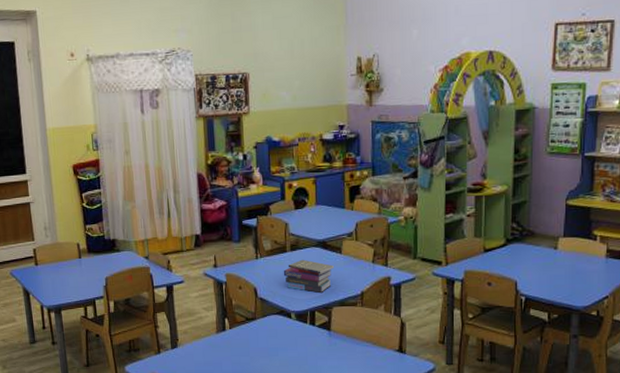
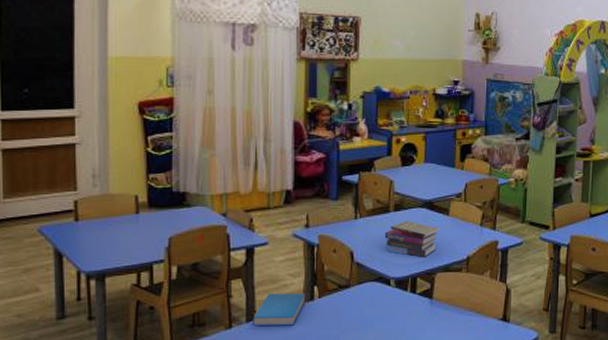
book: none [176,324,219,353] -> present [252,293,306,327]

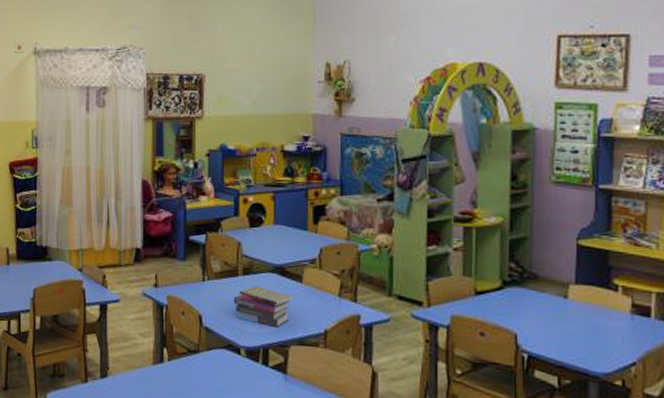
book: present [252,293,306,327] -> none [105,351,156,387]

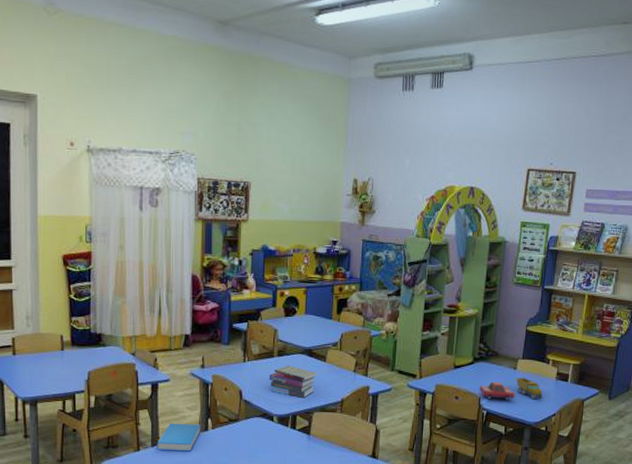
book: none [105,351,156,387] -> present [156,423,201,452]
toy car: none [515,314,571,341] -> present [480,382,516,400]
toy truck: none [569,310,612,342] -> present [516,378,543,400]

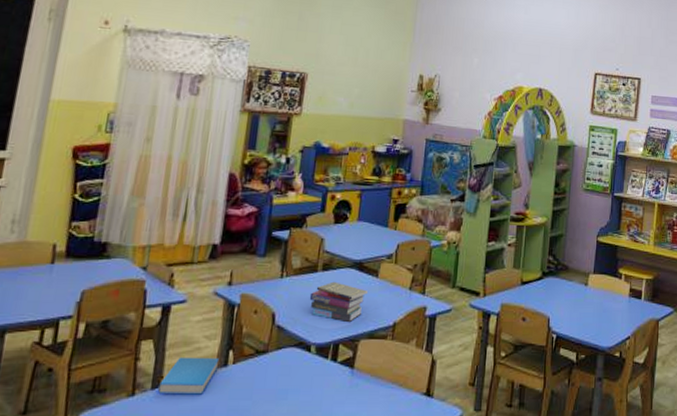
toy car: present [480,382,516,400] -> none [549,300,588,322]
toy truck: present [516,378,543,400] -> none [587,295,616,321]

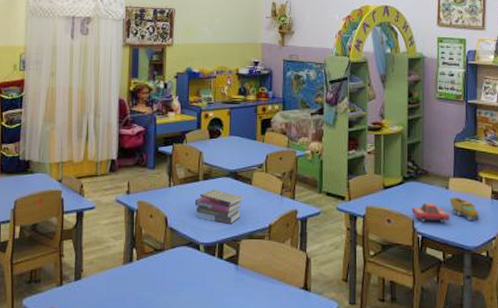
book: present [157,357,220,395] -> none [79,254,126,286]
toy car: none [549,300,588,322] -> present [412,203,451,223]
toy truck: none [587,295,616,321] -> present [449,198,479,222]

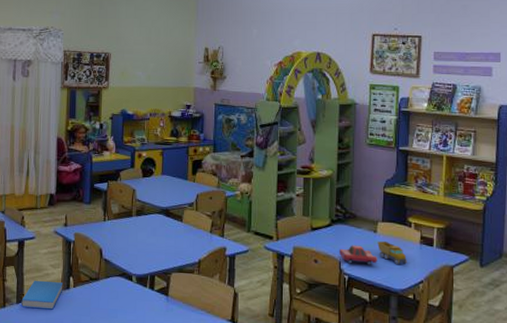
book: none [79,254,126,286] -> present [20,280,63,310]
books: present [194,189,245,224] -> none [128,224,176,258]

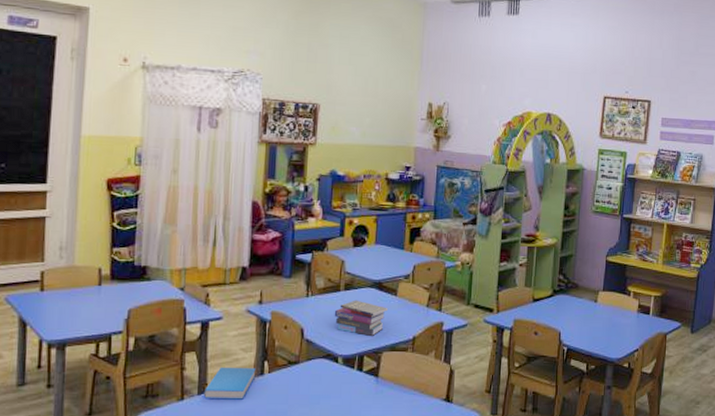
books: none [128,224,176,258] -> present [334,300,389,336]
toy car: present [340,245,379,265] -> none [560,315,598,335]
toy truck: present [377,241,407,265] -> none [597,311,625,335]

